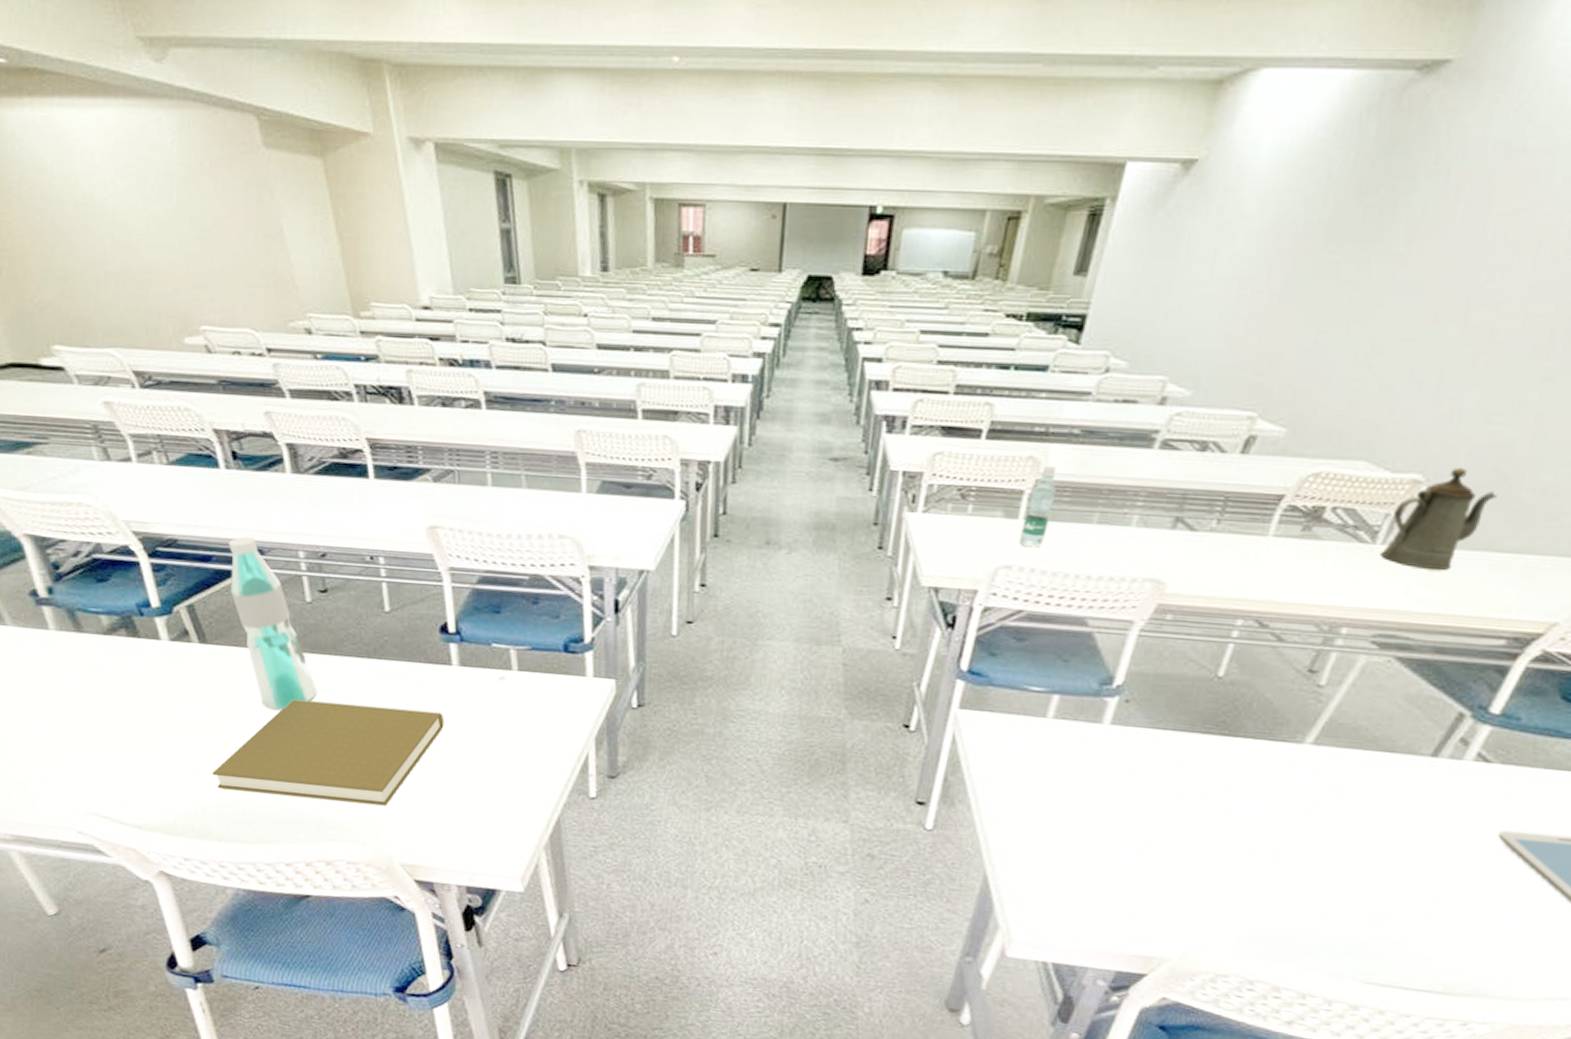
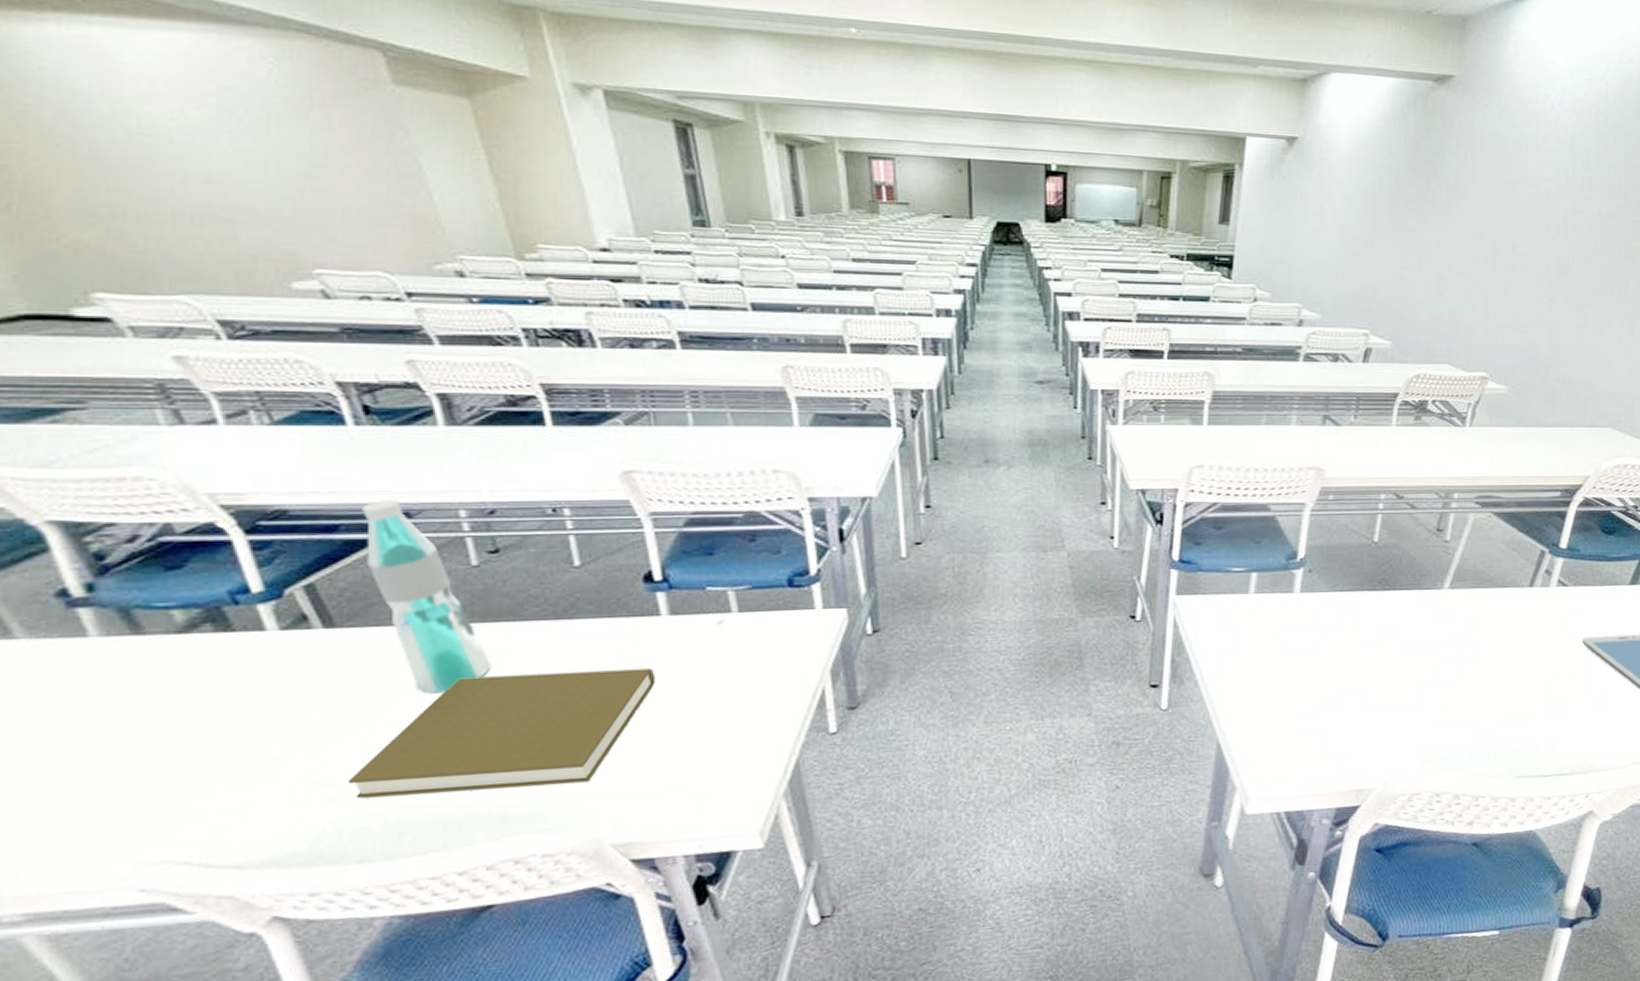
bottle: present [1020,466,1057,548] -> none [1206,379,1231,448]
coffee pot: present [1380,467,1497,570] -> none [1470,366,1536,443]

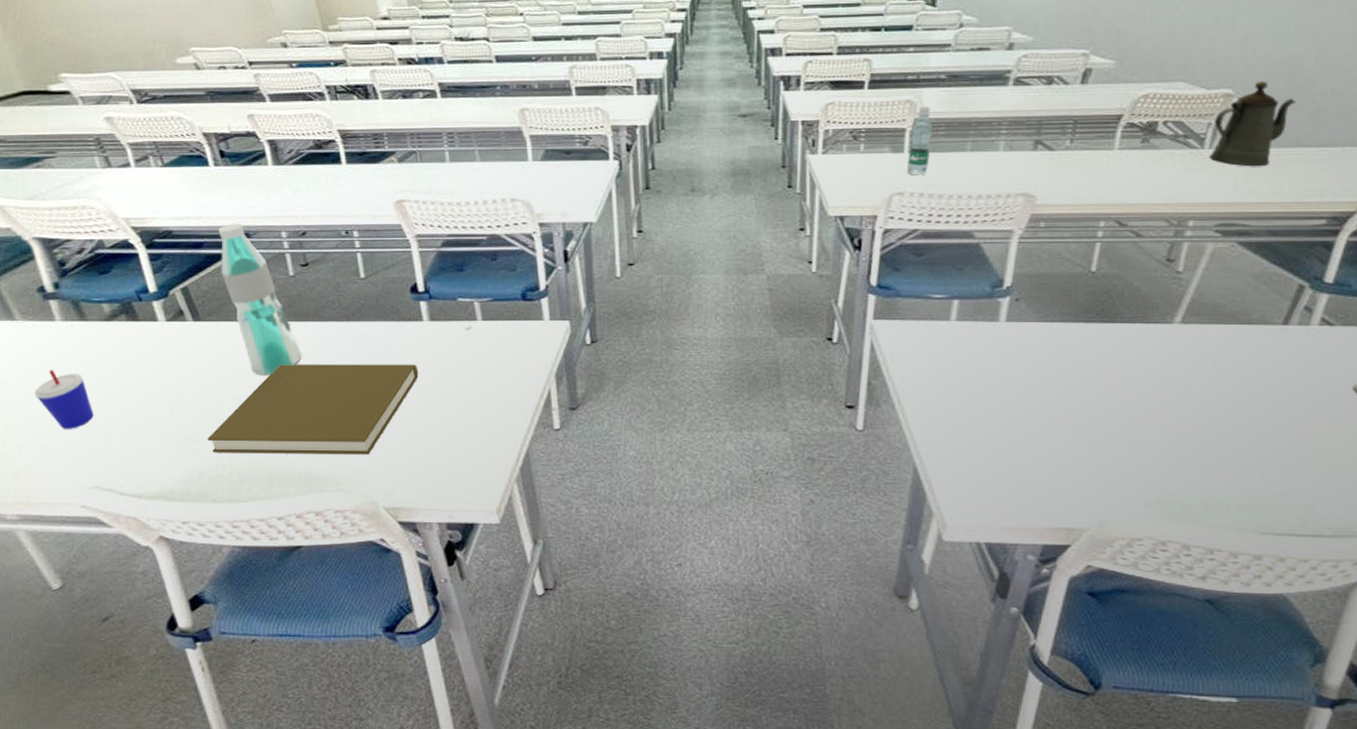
beverage cup: none [52,705,158,786] -> present [35,370,93,429]
bottle: none [1206,379,1231,448] -> present [907,107,933,176]
coffee pot: none [1470,366,1536,443] -> present [1210,80,1296,166]

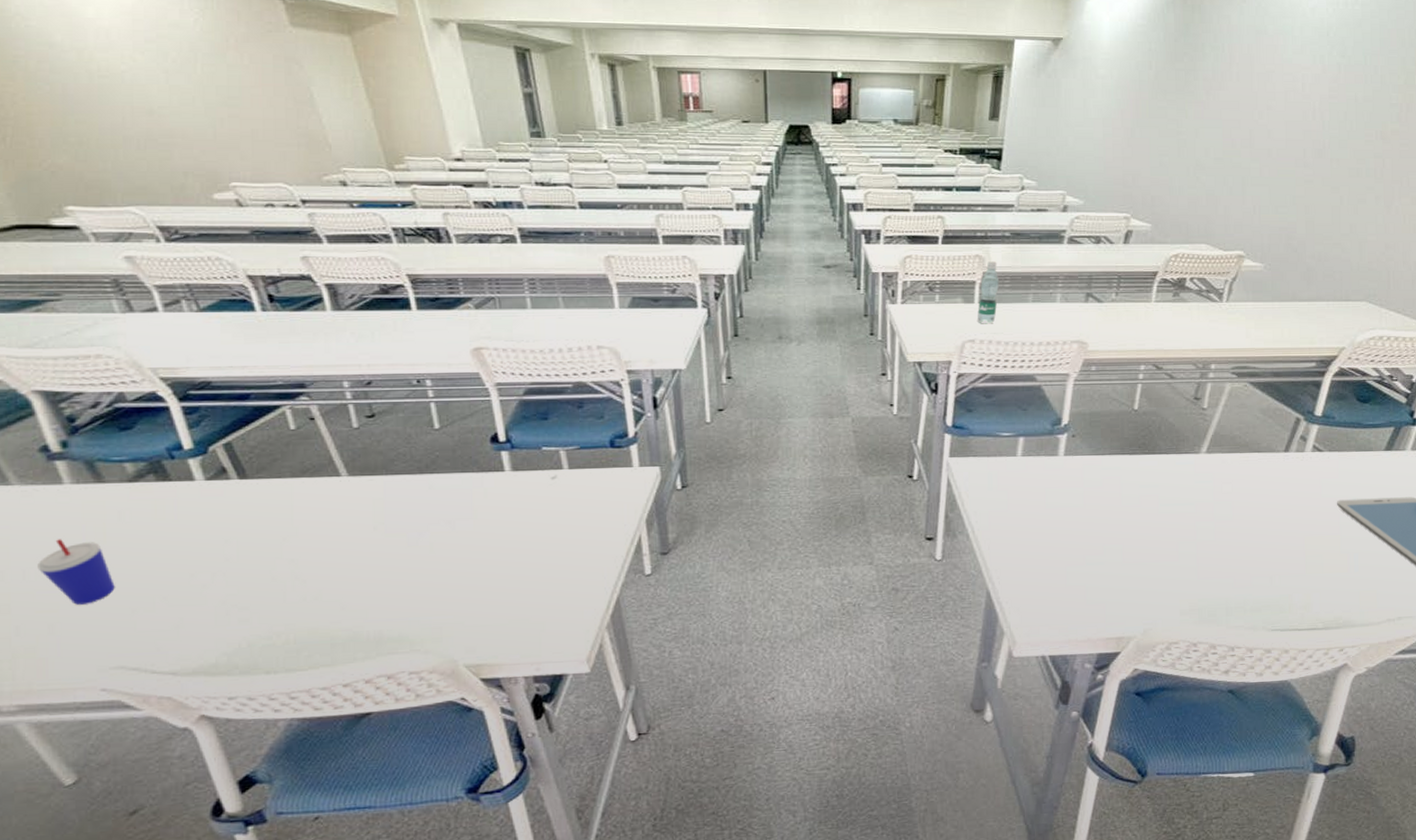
book: present [207,364,419,455] -> none [258,516,501,621]
water bottle: present [218,224,302,374] -> none [268,373,369,534]
coffee pot: present [1210,80,1296,166] -> none [1227,244,1292,317]

